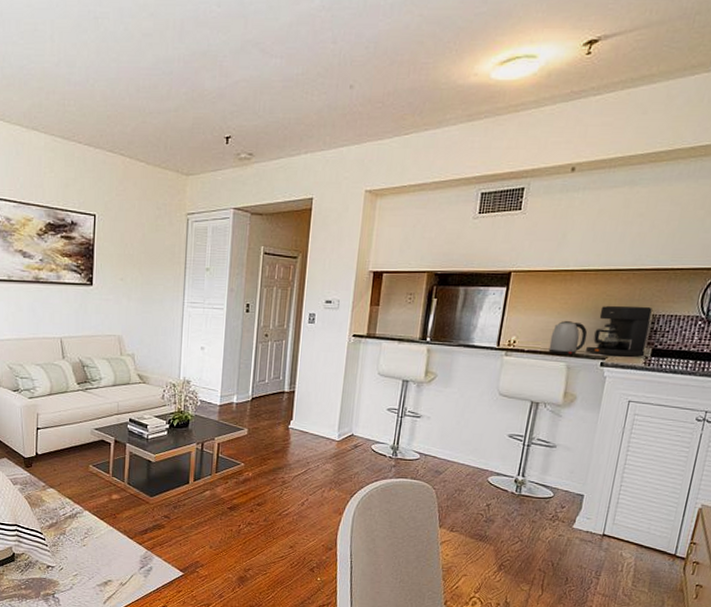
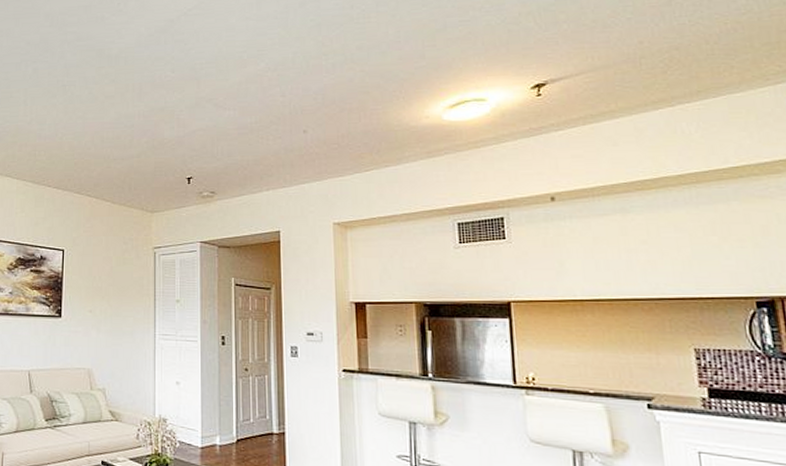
kettle: present [548,321,588,355] -> none [575,356,622,395]
coffee maker: present [586,305,653,357] -> none [624,338,700,398]

